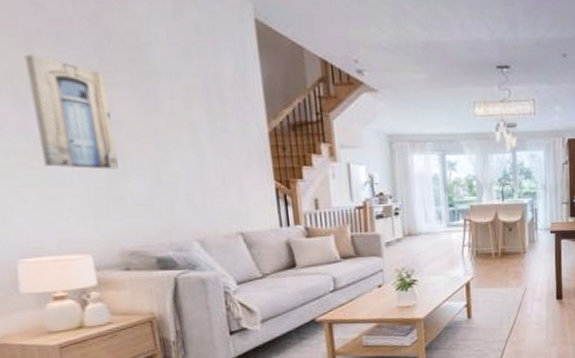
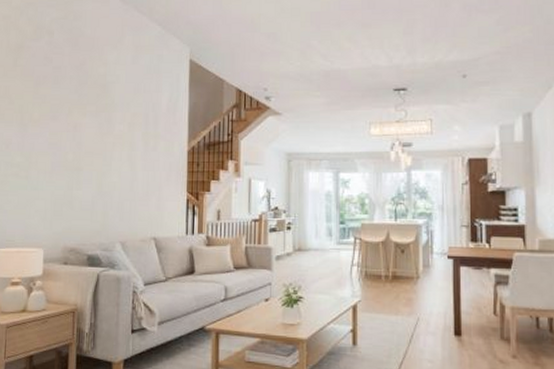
wall art: present [25,54,119,170] -> none [28,93,79,180]

